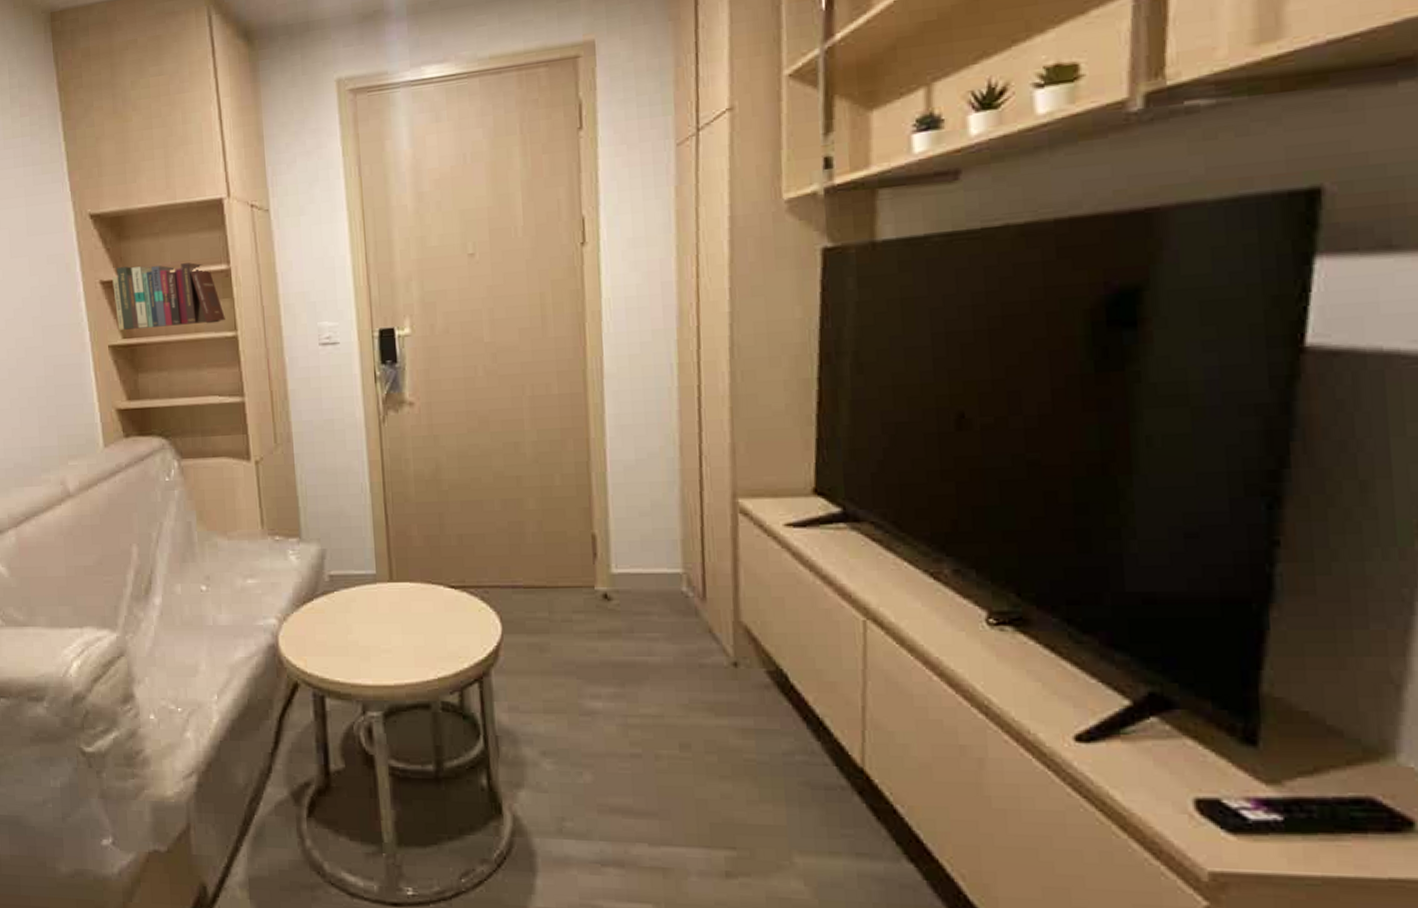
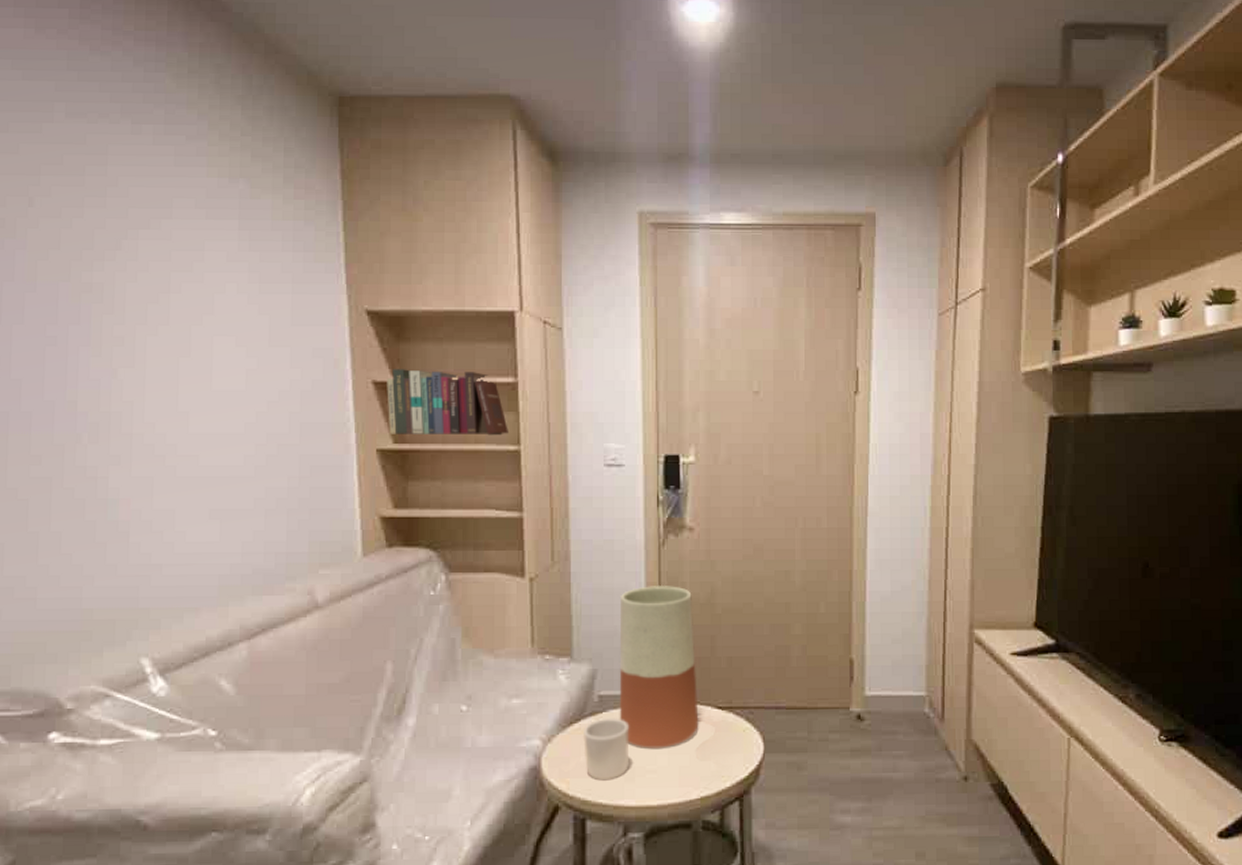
mug: none [316,597,363,658] -> present [582,718,628,779]
vase: none [344,462,432,628] -> present [619,584,699,748]

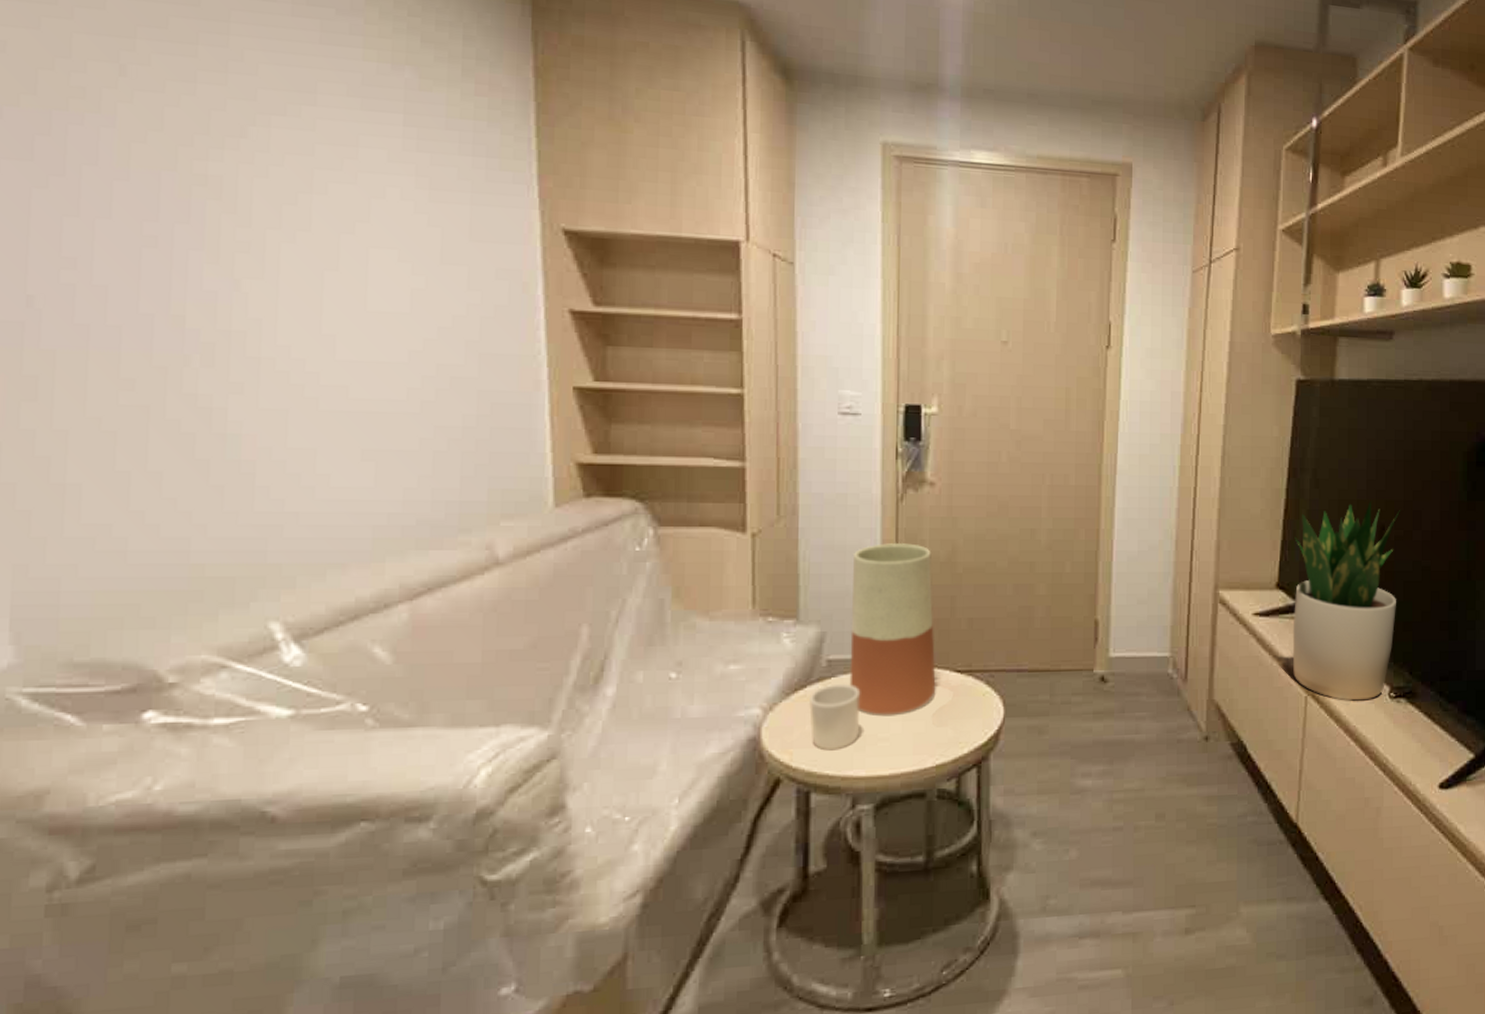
books: present [387,369,508,436] -> none [586,297,730,377]
planter: none [1052,538,1166,744] -> present [1292,501,1401,701]

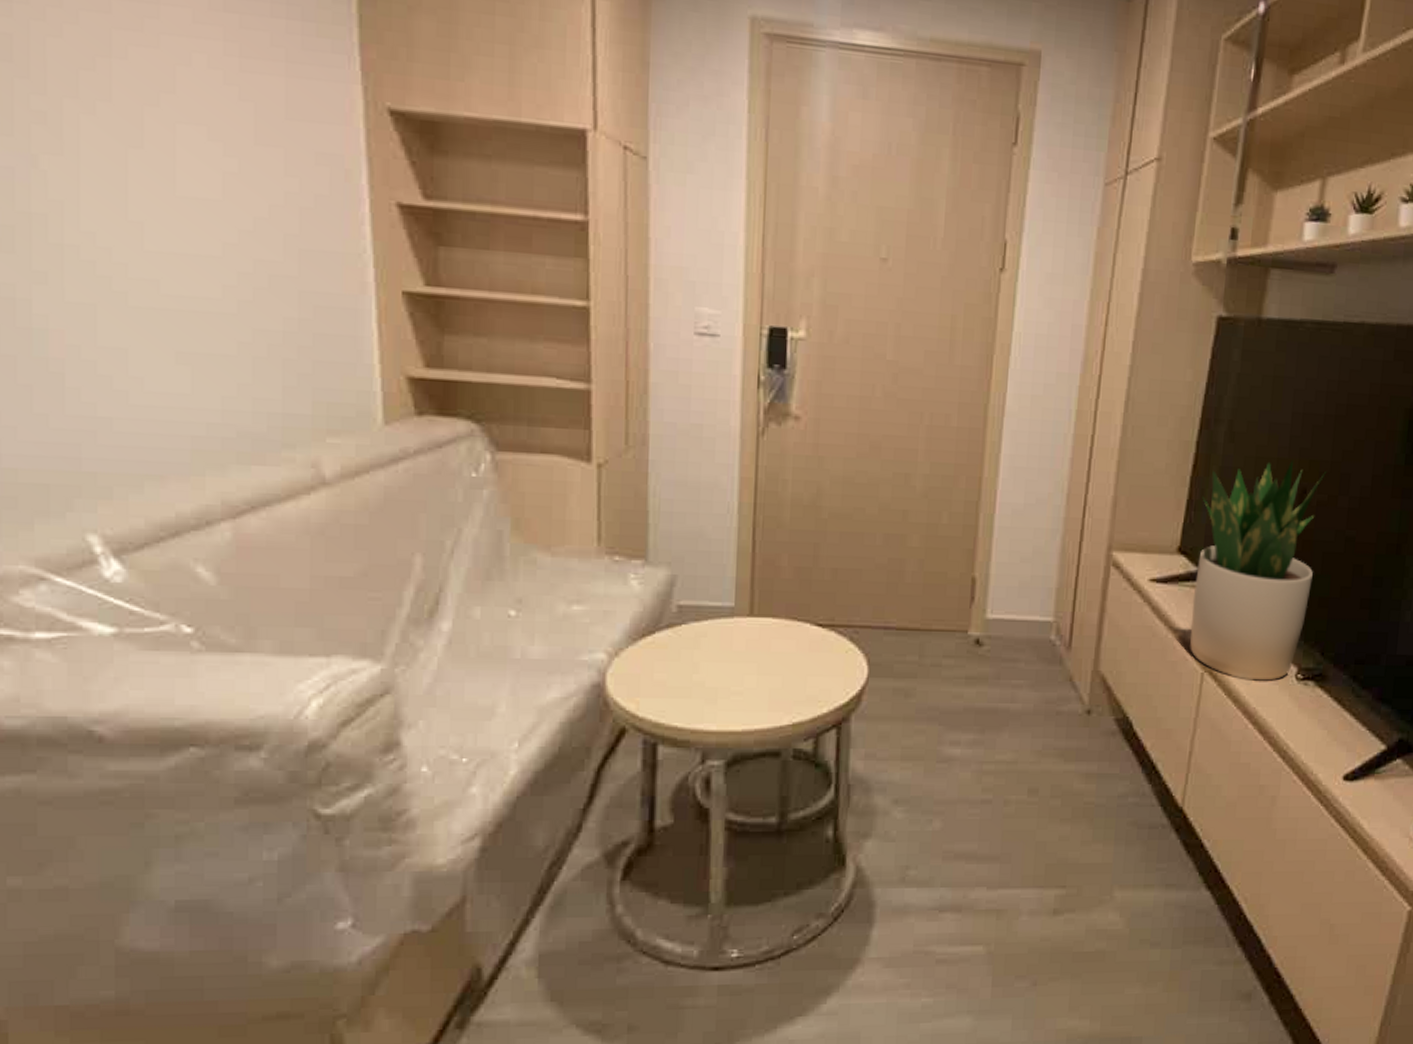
mug: present [808,683,860,749] -> none [656,631,712,700]
vase: present [849,542,936,715] -> none [701,481,796,668]

